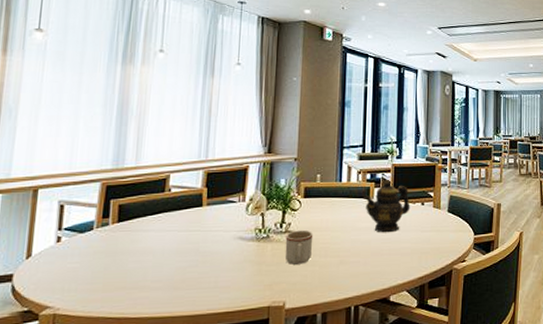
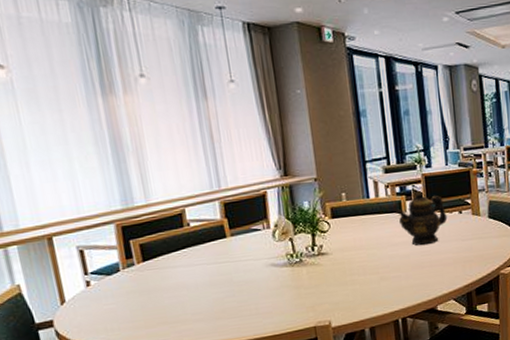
mug: present [284,230,313,265] -> none [319,250,350,286]

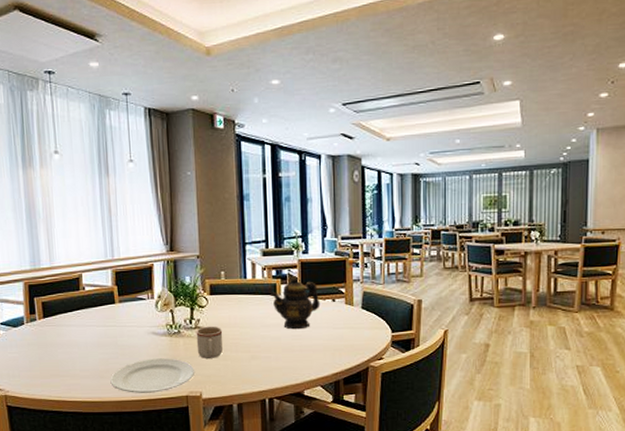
plate: none [227,289,322,332] -> present [110,358,195,393]
mug: none [319,250,350,286] -> present [196,326,223,358]

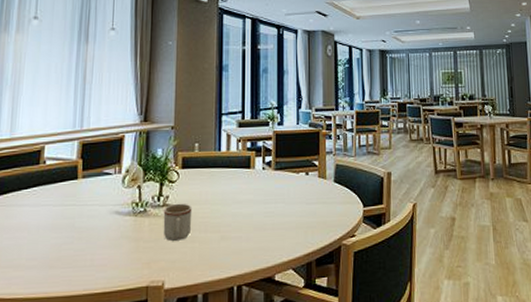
plate: present [110,358,195,393] -> none [60,241,159,286]
teapot: present [270,275,321,330] -> none [244,147,294,206]

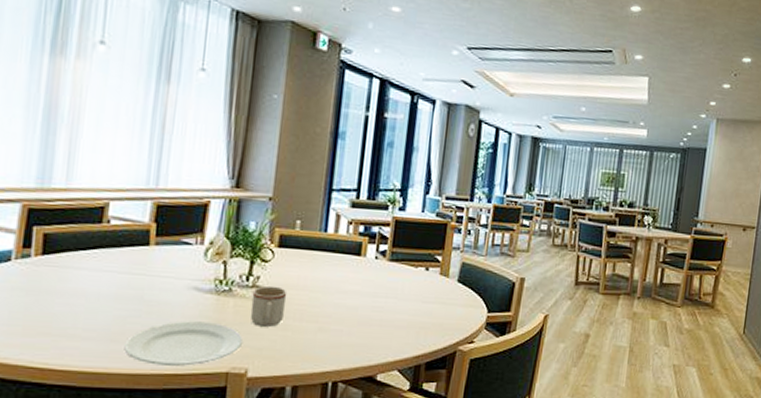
plate: none [60,241,159,286] -> present [124,321,244,366]

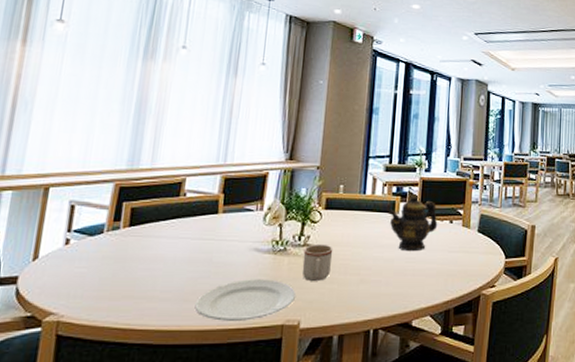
teapot: none [353,234,412,300] -> present [388,193,438,252]

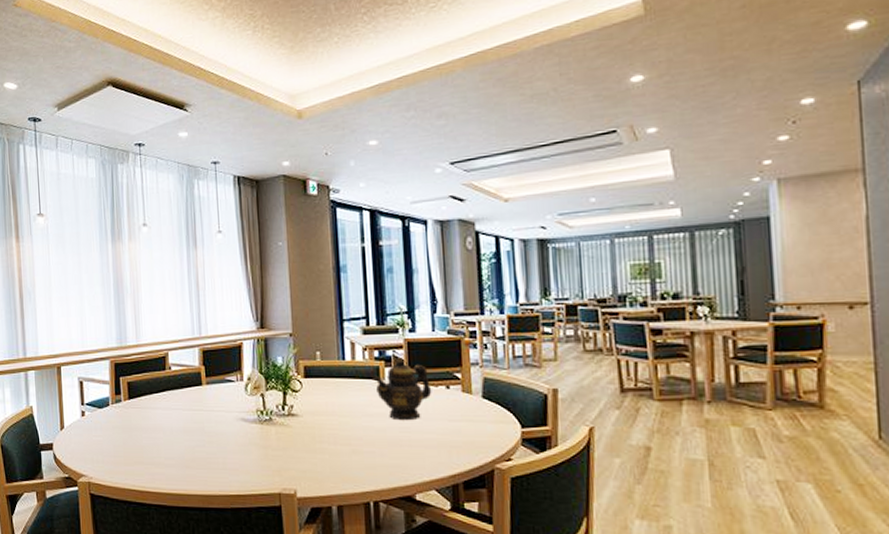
plate: present [194,279,297,321] -> none [196,448,289,488]
mug: present [302,244,333,281] -> none [289,413,320,451]

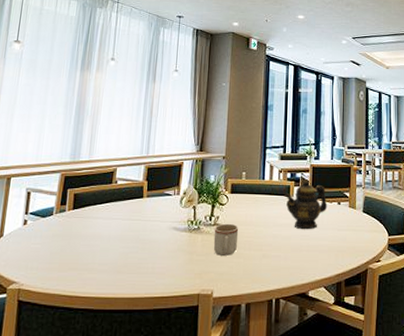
mug: none [289,413,320,451] -> present [213,223,239,256]

